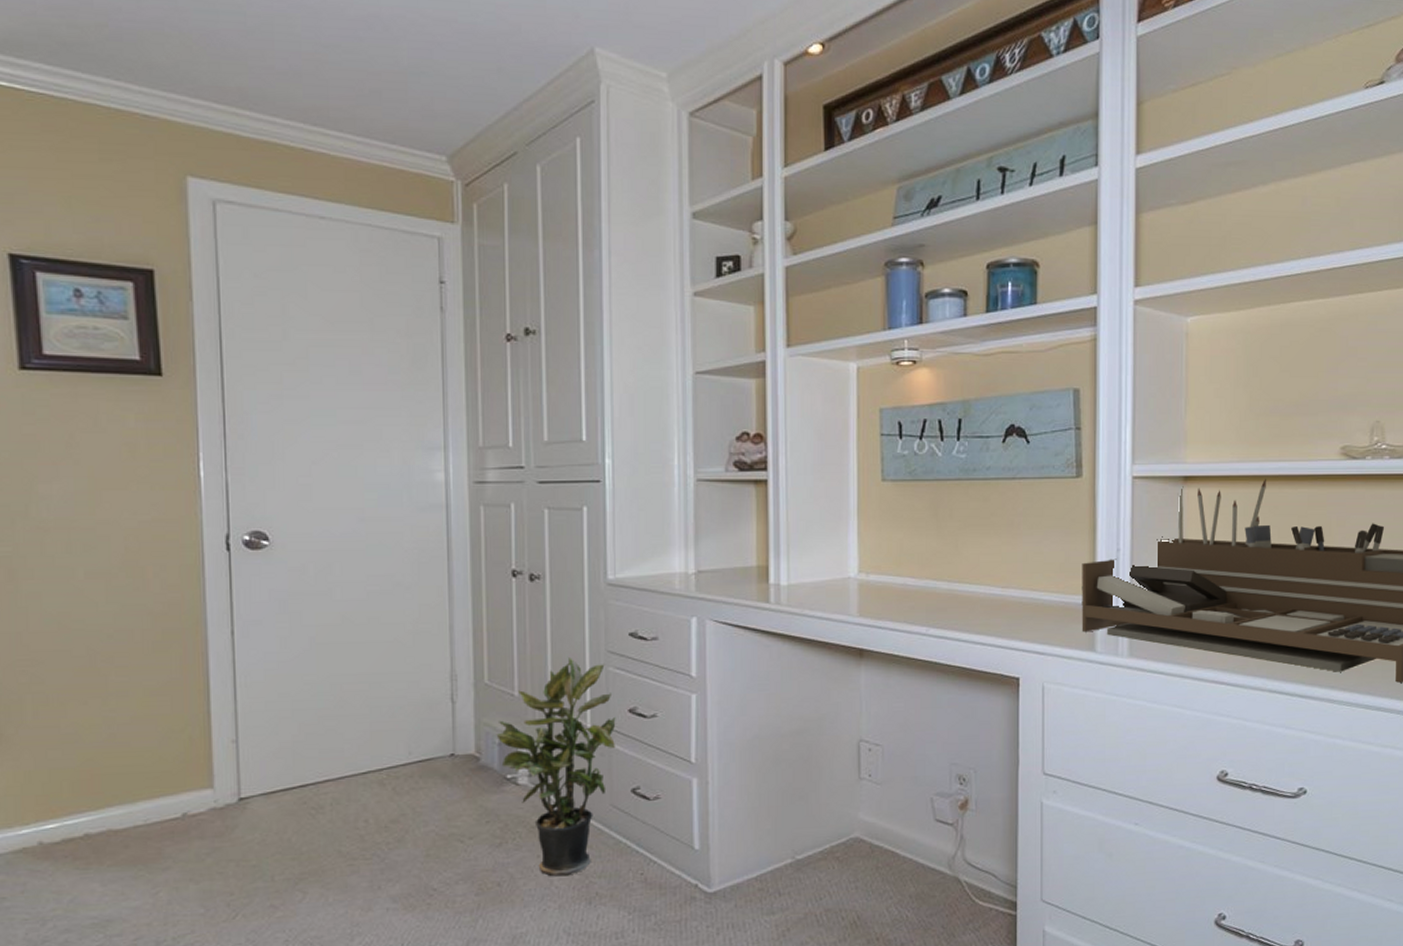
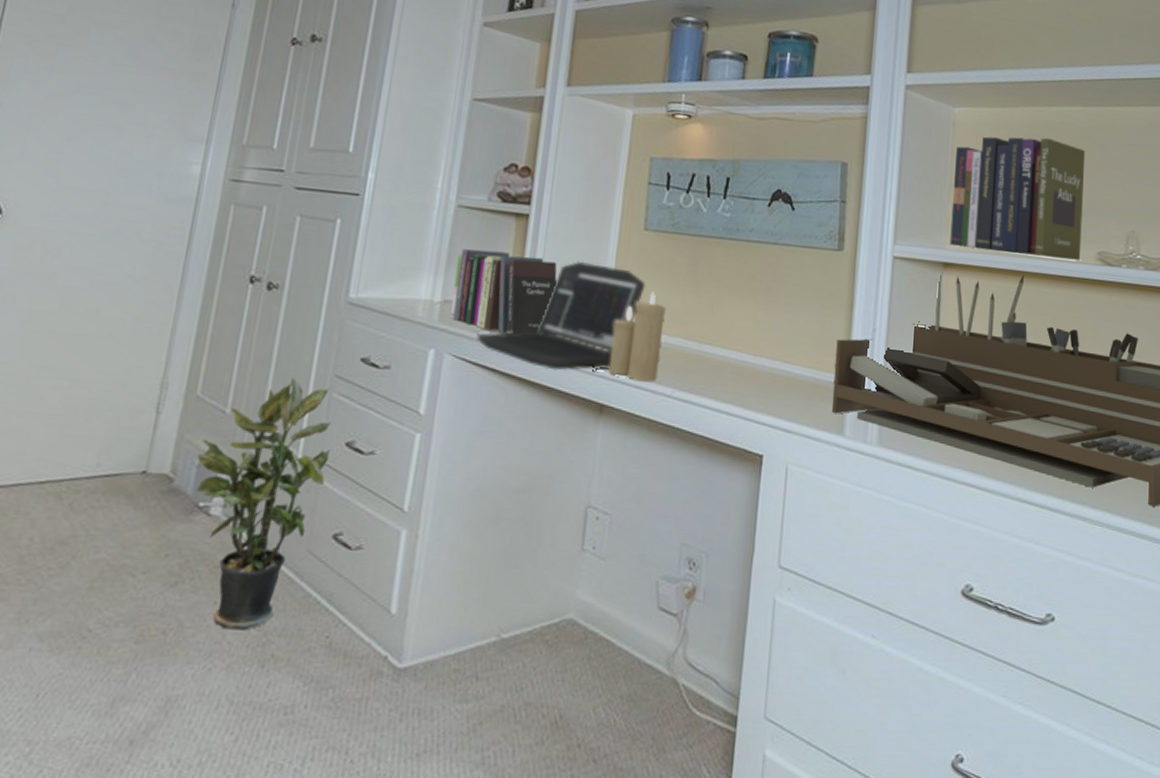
books: none [704,519,809,596] -> present [450,249,557,337]
laptop: none [734,518,890,624] -> present [476,260,646,371]
candle: none [863,539,912,624] -> present [608,291,666,383]
books: none [1189,336,1326,459] -> present [950,136,1086,261]

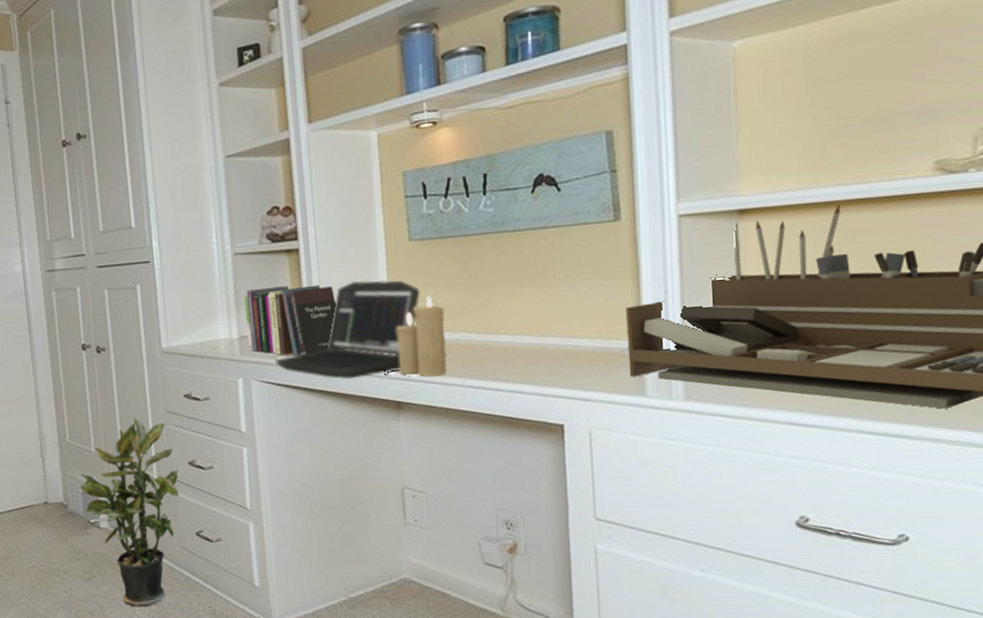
books: present [950,136,1086,261] -> none [740,47,913,191]

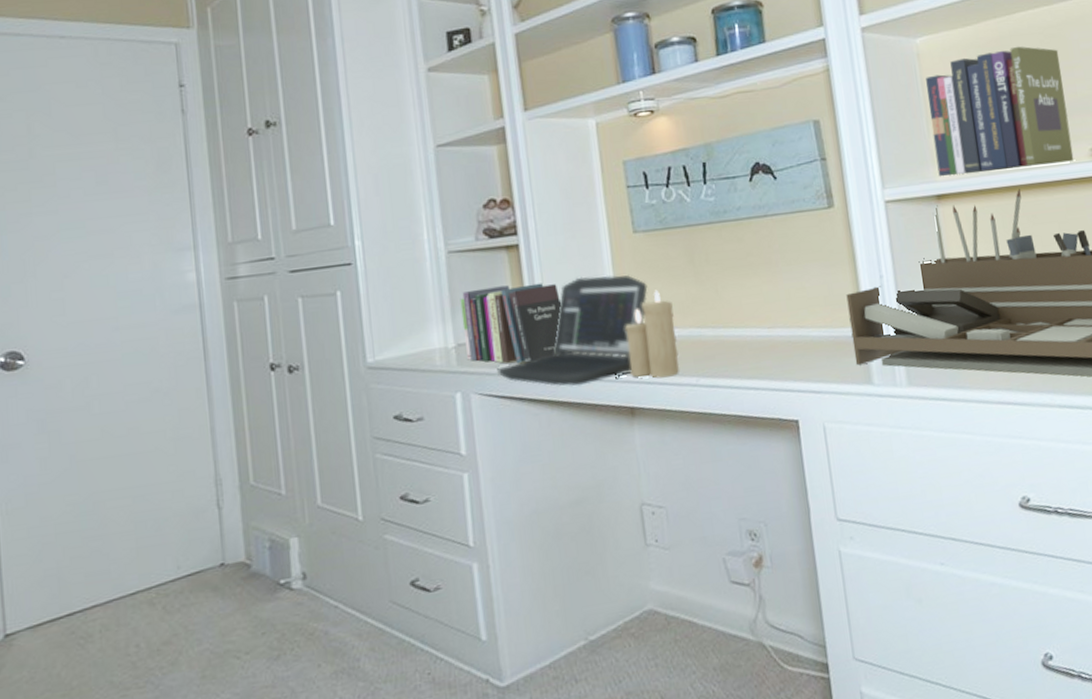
potted plant: present [79,418,179,607] -> none [266,448,389,686]
books: none [740,47,913,191] -> present [926,46,1074,177]

